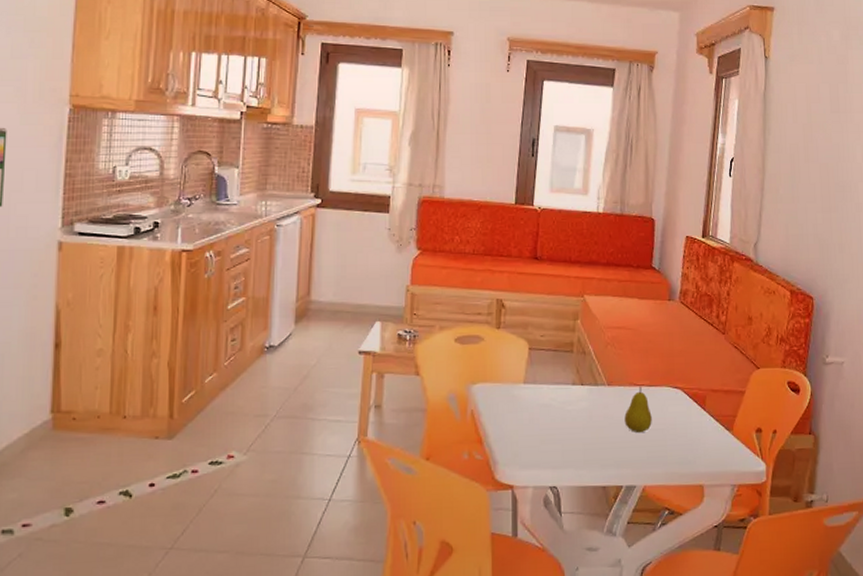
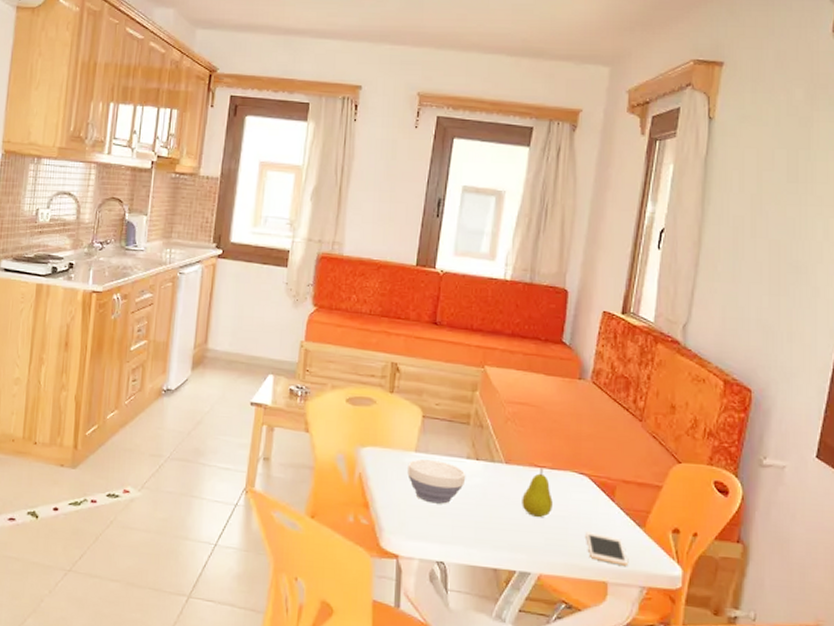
bowl: none [517,390,573,431] -> present [407,459,466,504]
cell phone: none [682,440,721,468] -> present [586,532,629,566]

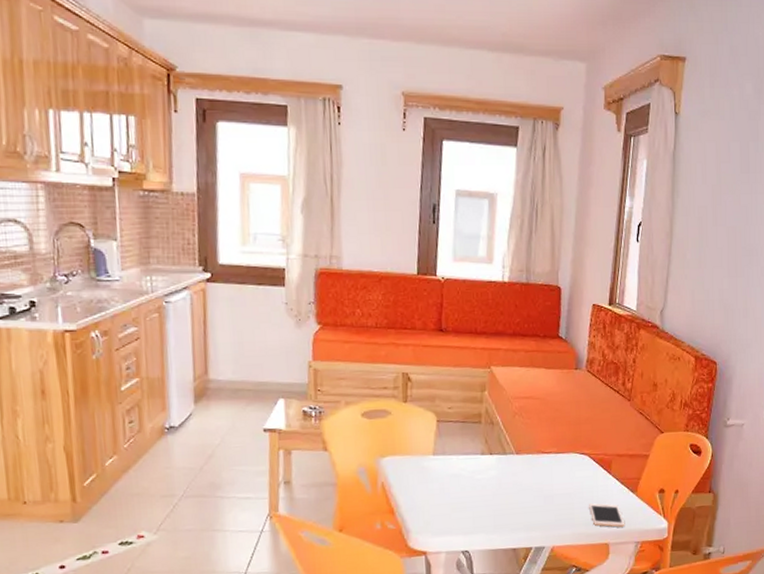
bowl: present [407,459,466,504] -> none [427,460,482,500]
fruit: present [522,469,553,517] -> none [533,454,560,498]

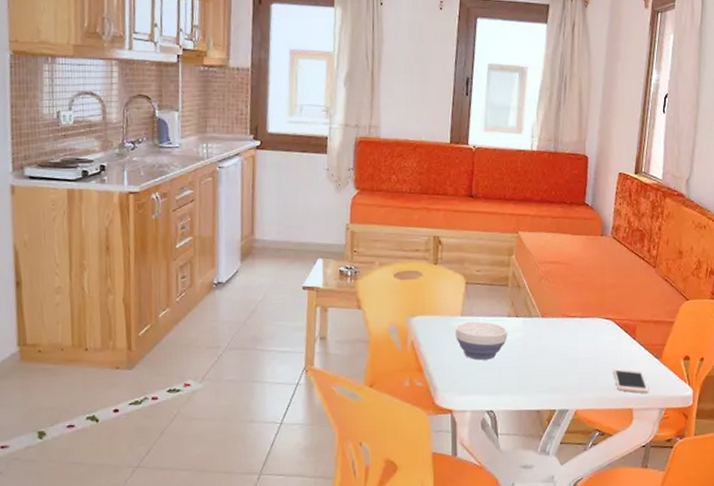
bowl: none [427,460,482,500] -> present [455,321,508,360]

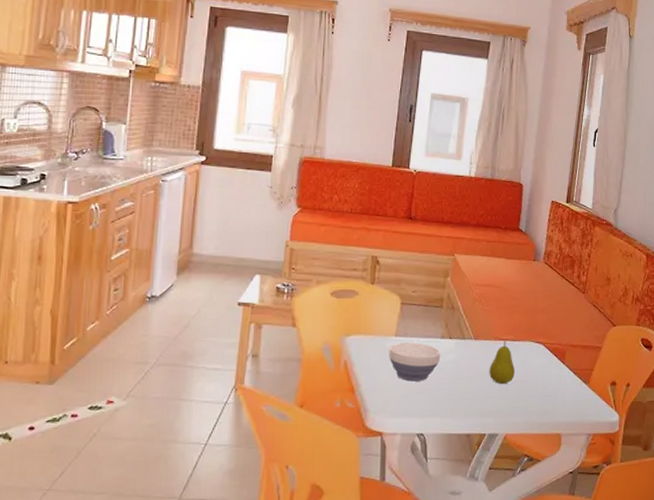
fruit: none [557,318,584,361] -> present [489,341,515,384]
cell phone: present [613,368,649,393] -> none [543,392,577,418]

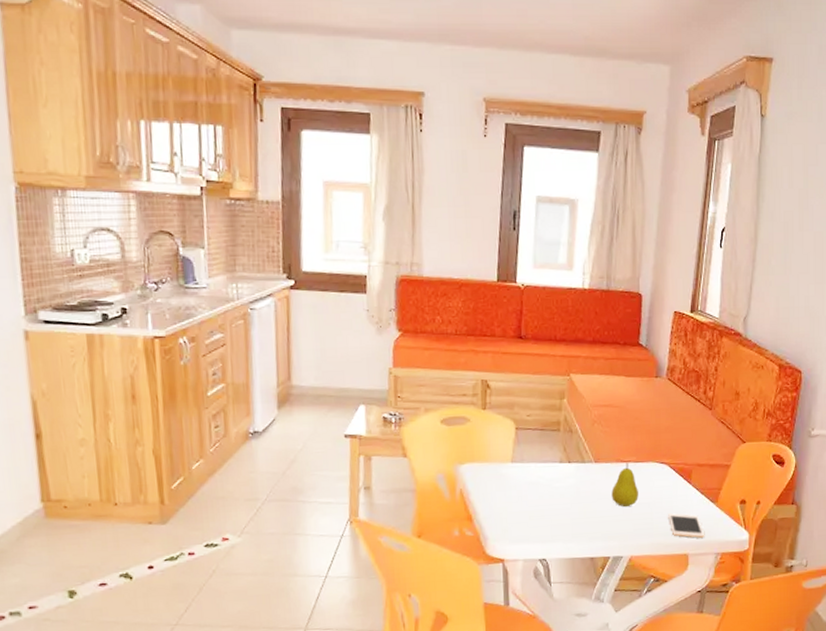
bowl: present [389,342,441,382] -> none [505,468,560,508]
cell phone: none [543,392,577,418] -> present [668,513,705,538]

